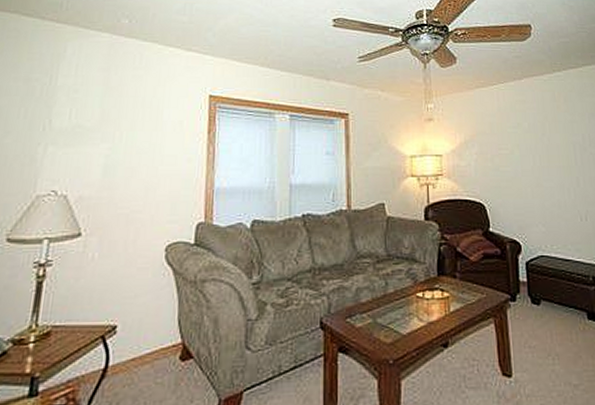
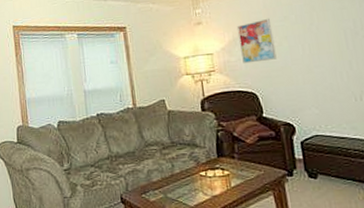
wall art: none [469,123,508,170] -> present [236,18,277,64]

